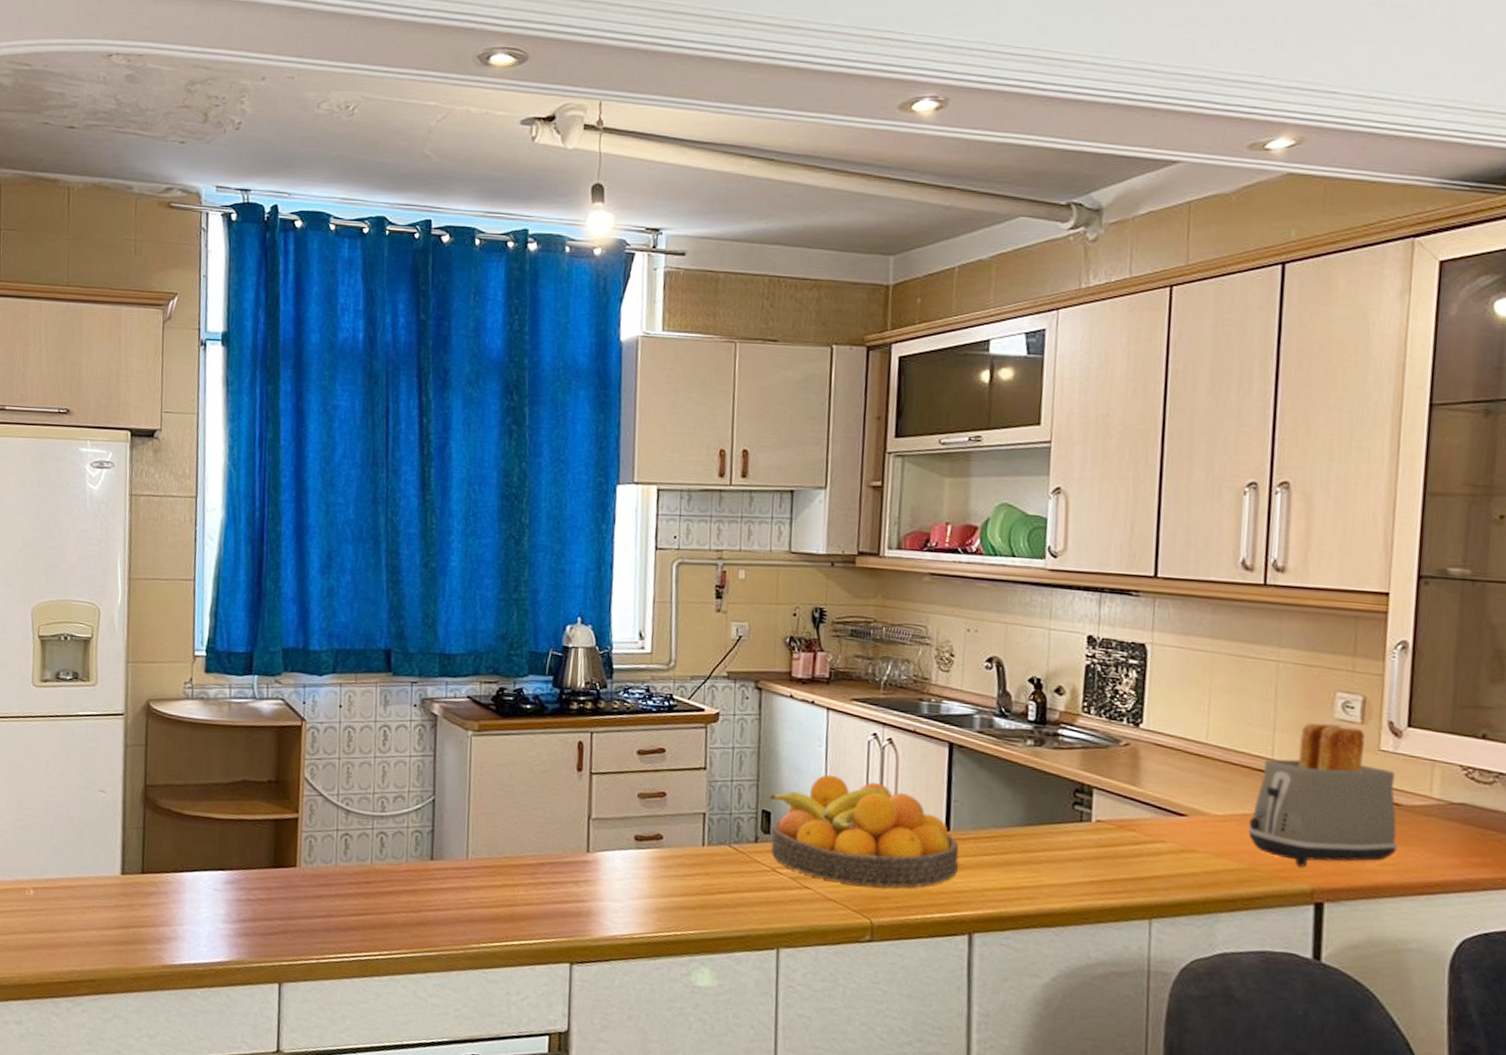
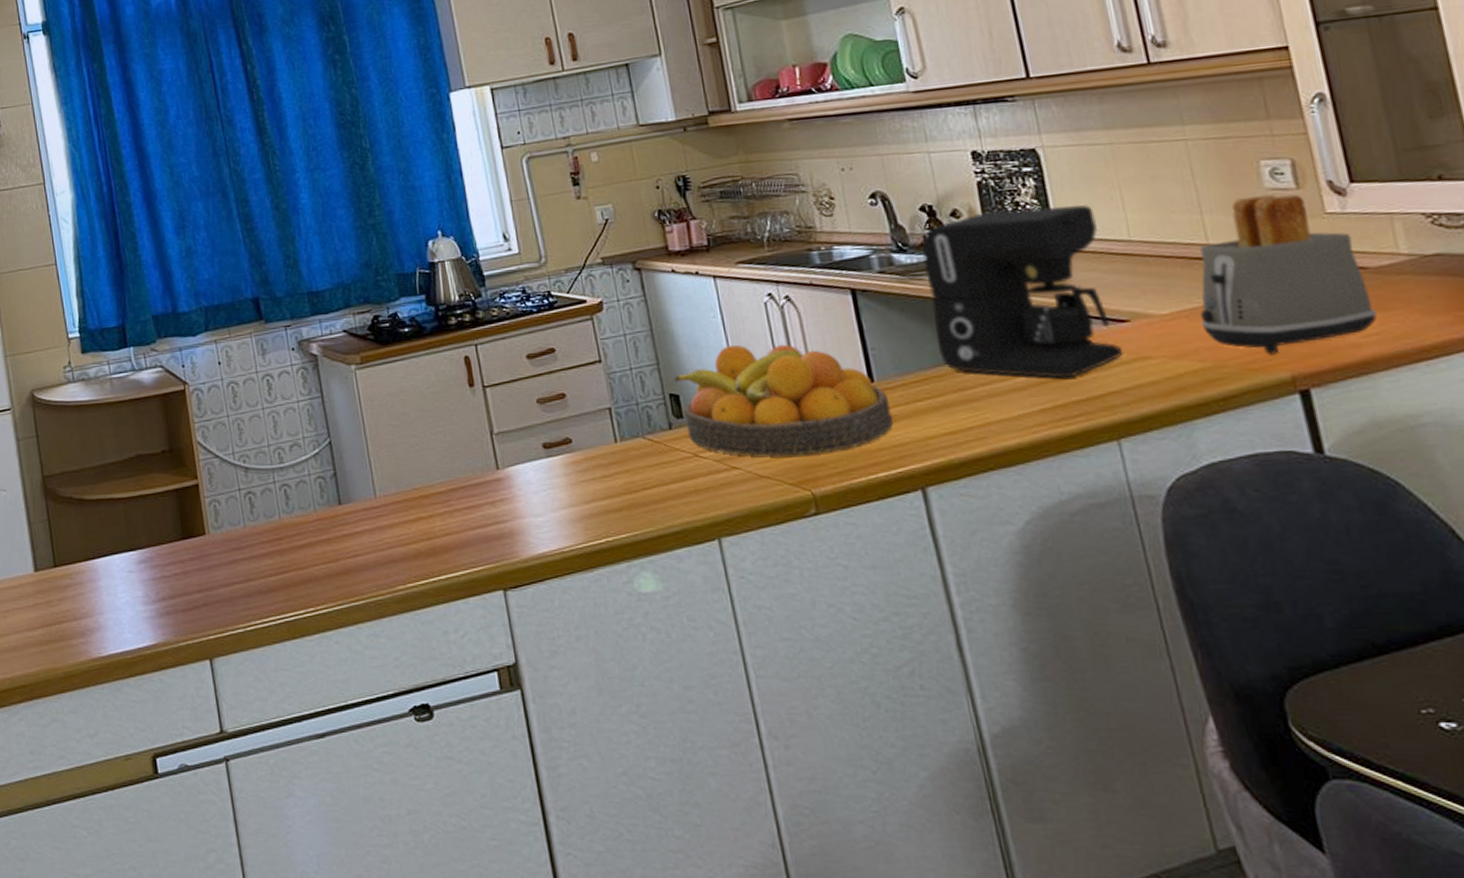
coffee maker: none [1014,694,1182,858] -> present [921,204,1124,379]

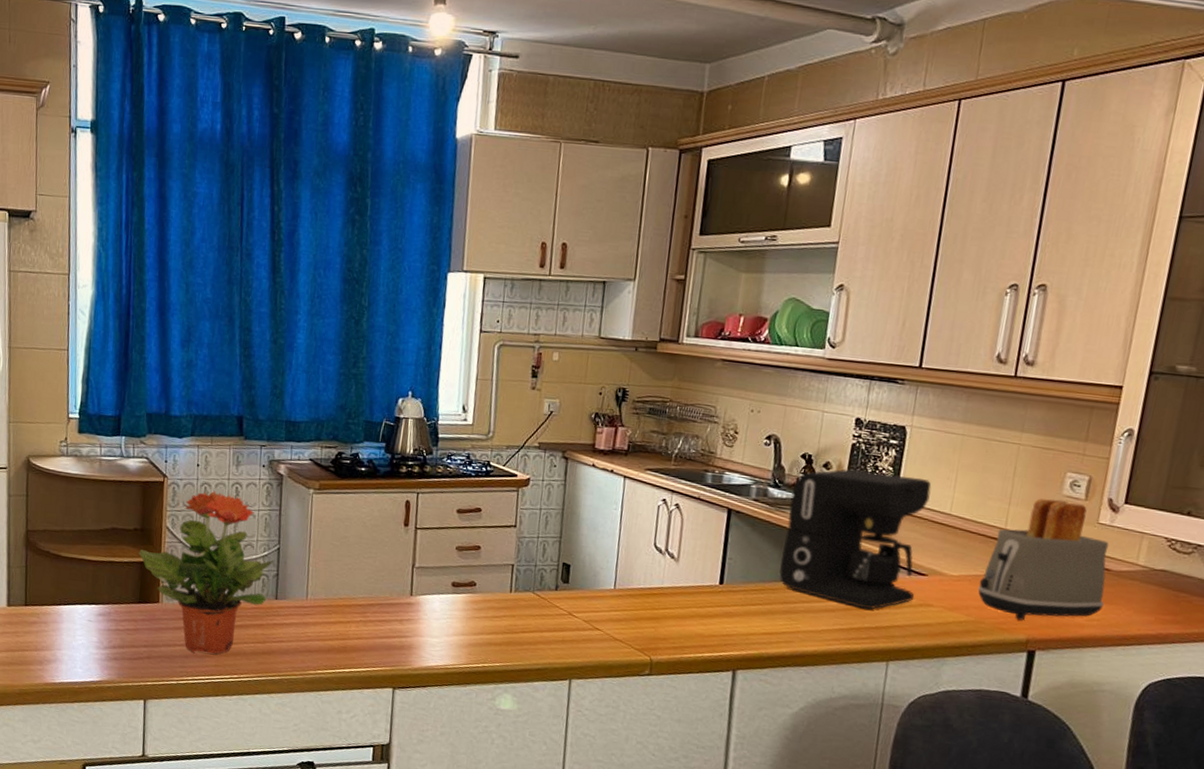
potted plant: none [171,388,329,588] -> present [138,490,274,654]
fruit bowl: present [674,344,893,457] -> none [569,533,730,631]

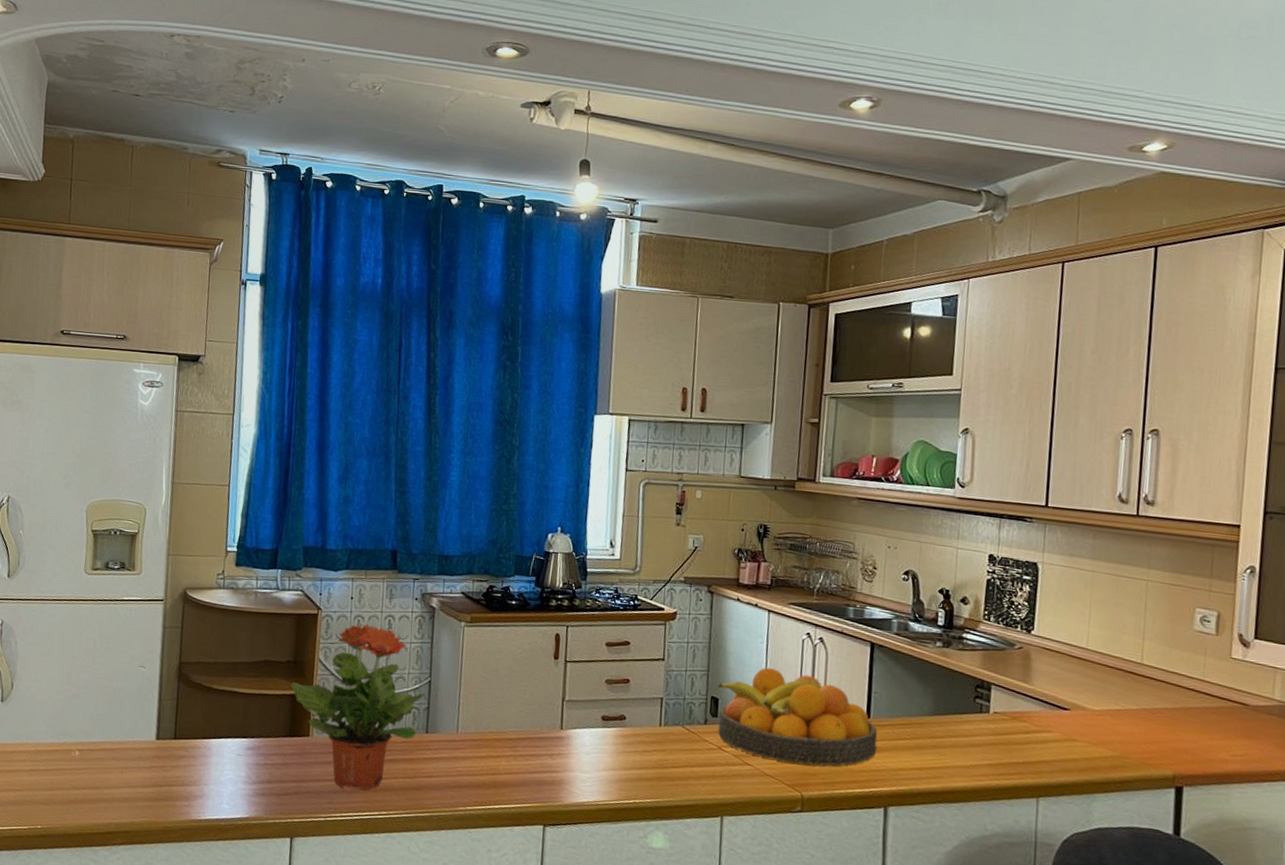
fruit bowl: none [569,533,730,631] -> present [717,667,878,766]
coffee maker: present [779,469,932,610] -> none [925,604,1067,745]
toaster: present [977,498,1109,621] -> none [1120,633,1245,756]

